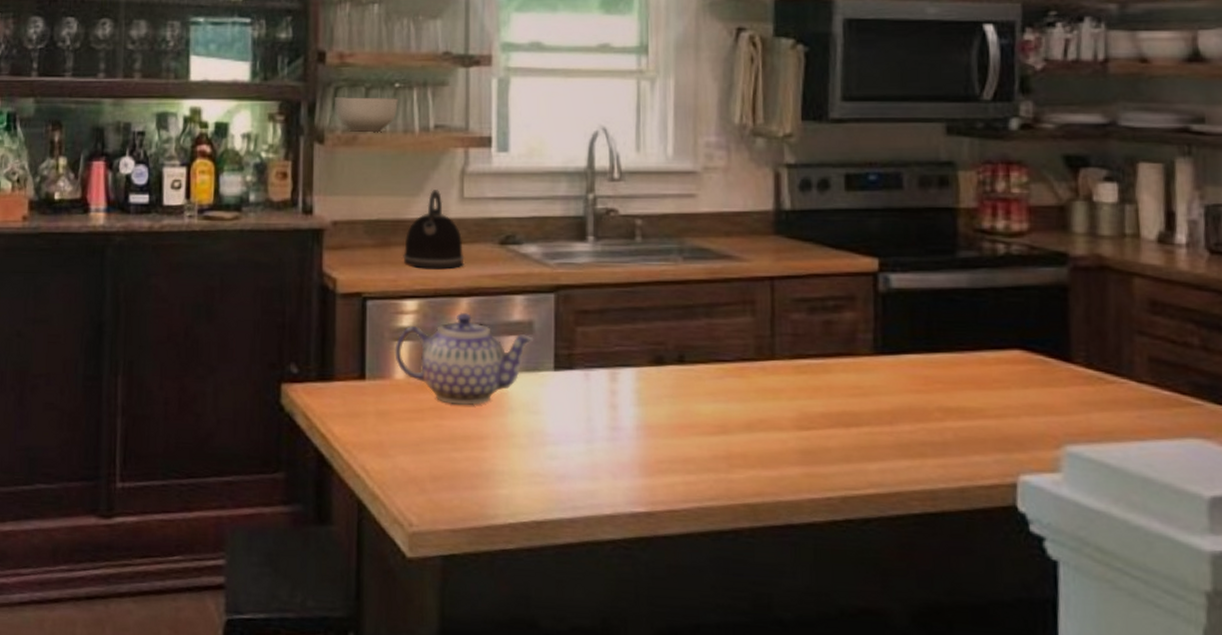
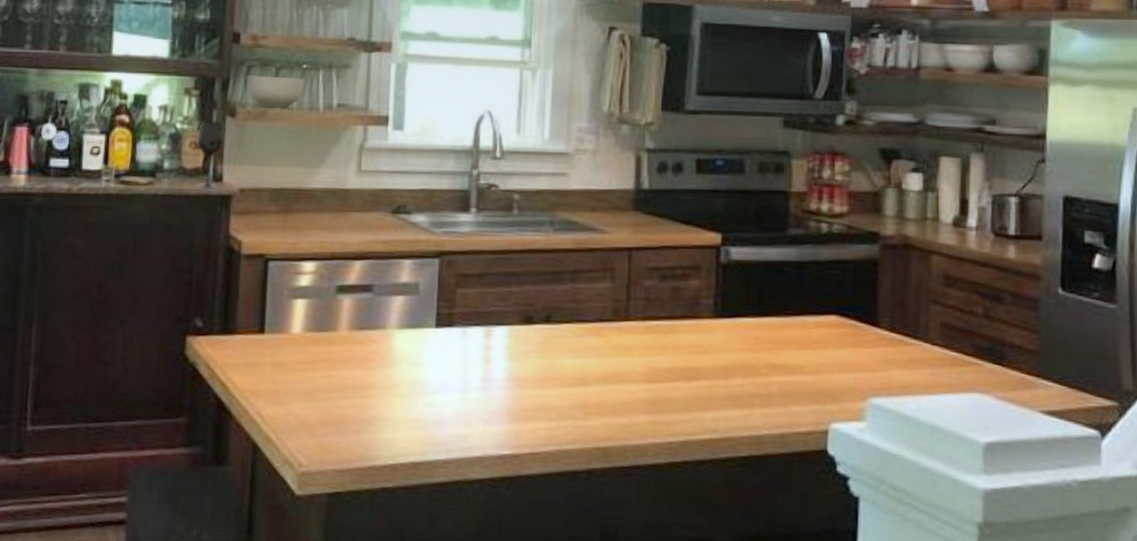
wine glass: none [282,148,315,223] -> present [196,120,226,189]
teapot: present [395,312,534,405] -> none [292,273,419,357]
kettle: present [403,190,464,269] -> none [303,162,360,235]

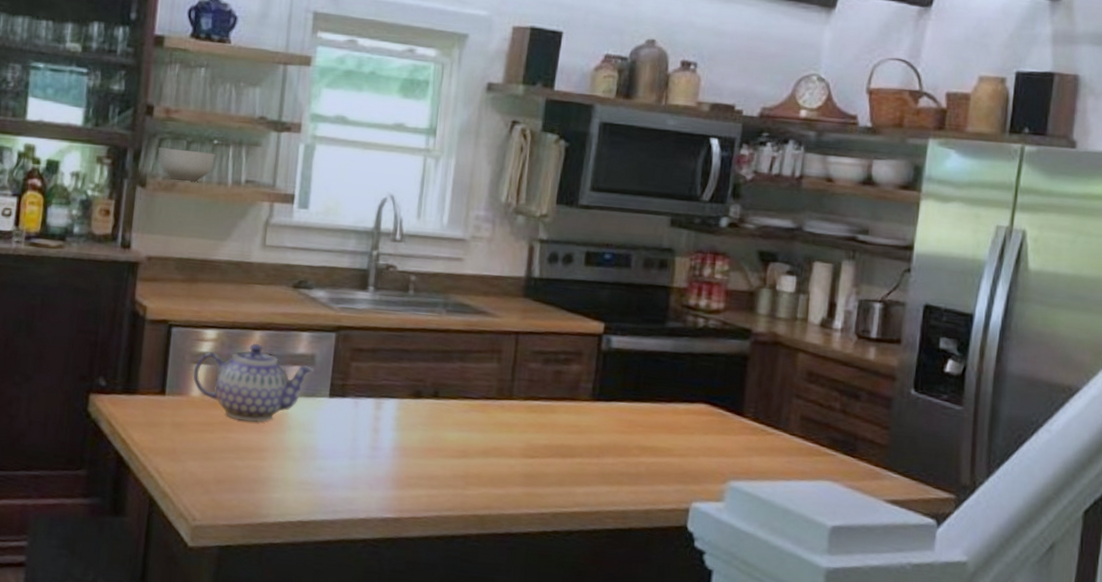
wine glass: present [196,120,226,189] -> none [104,189,136,256]
teapot: none [292,273,419,357] -> present [193,343,315,422]

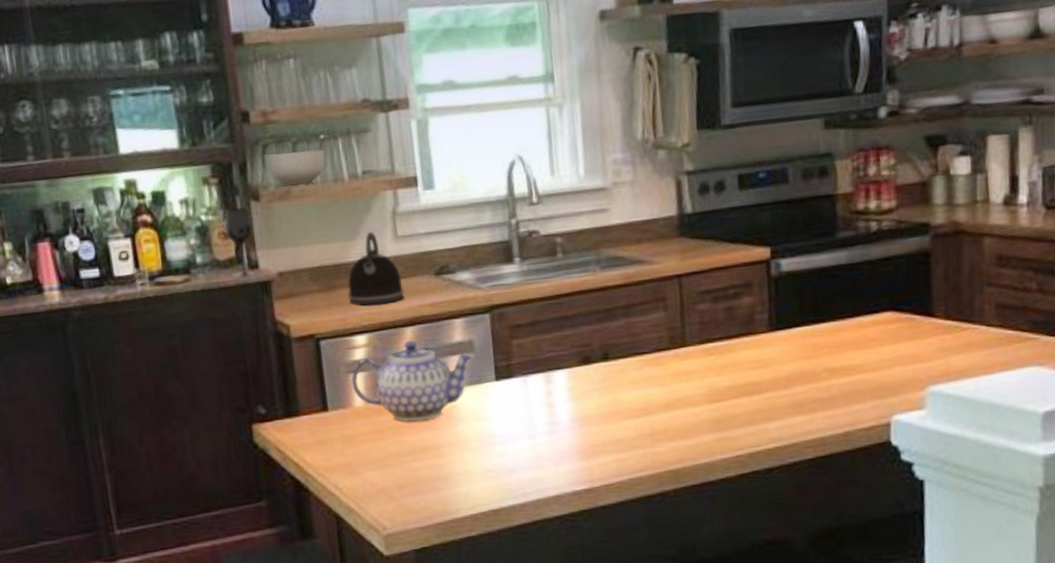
wine glass: none [104,189,136,256] -> present [223,207,257,279]
kettle: none [207,236,262,305] -> present [347,232,405,307]

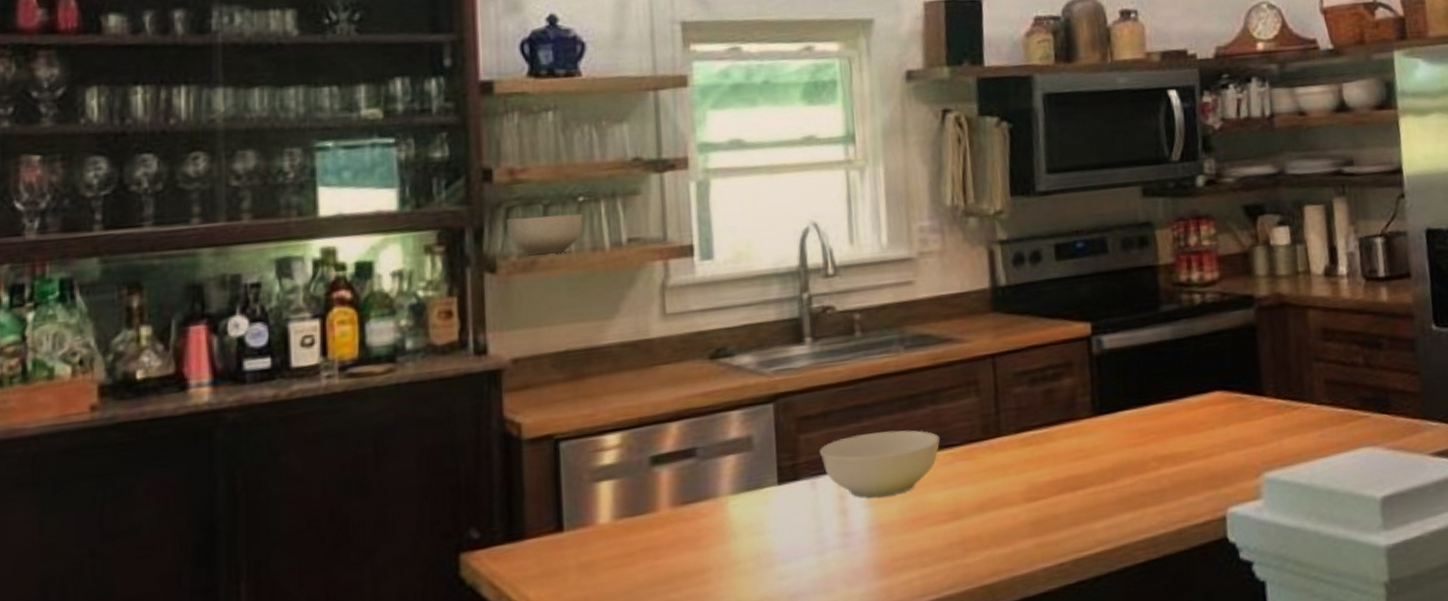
wine glass: present [223,207,257,279] -> none [446,280,487,368]
kettle: present [347,232,405,307] -> none [599,309,671,399]
teapot: present [351,340,475,422] -> none [596,438,754,540]
bowl: none [528,338,633,394] -> present [818,430,941,498]

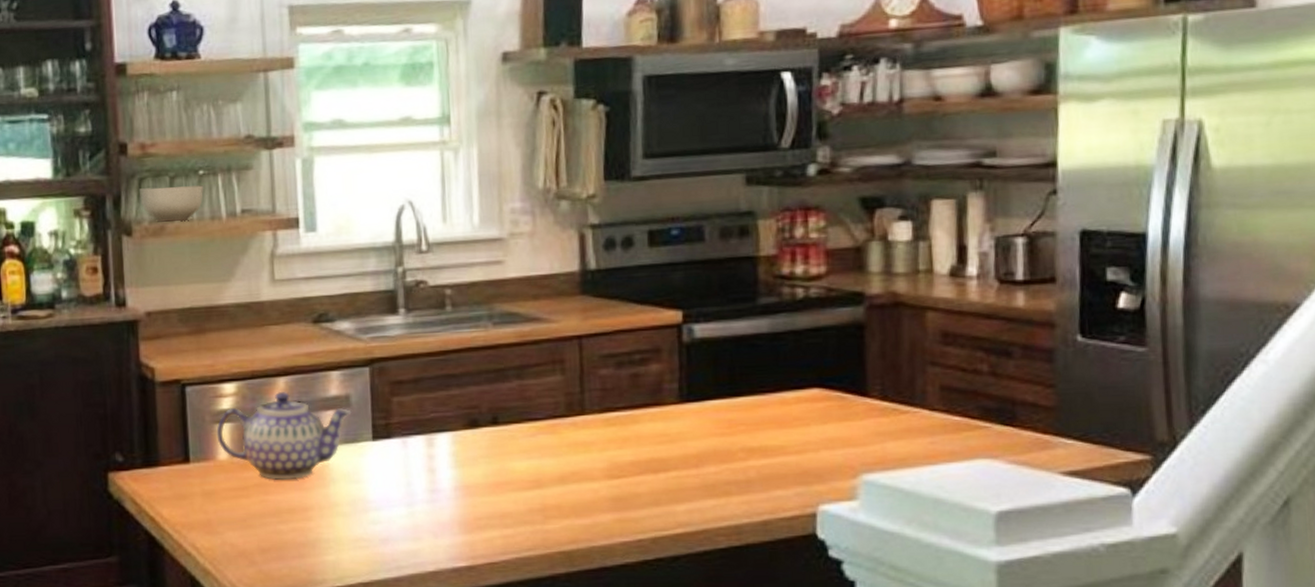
teapot: none [596,438,754,540] -> present [216,391,352,480]
bowl: present [818,430,941,498] -> none [410,400,525,460]

